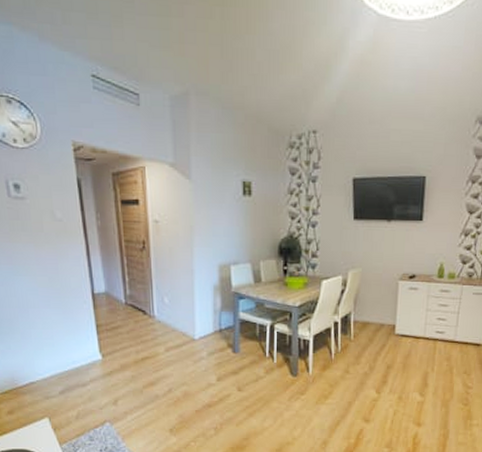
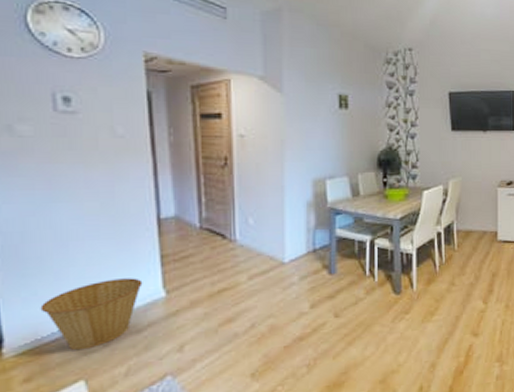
basket: none [13,341,84,395] -> present [40,278,143,351]

